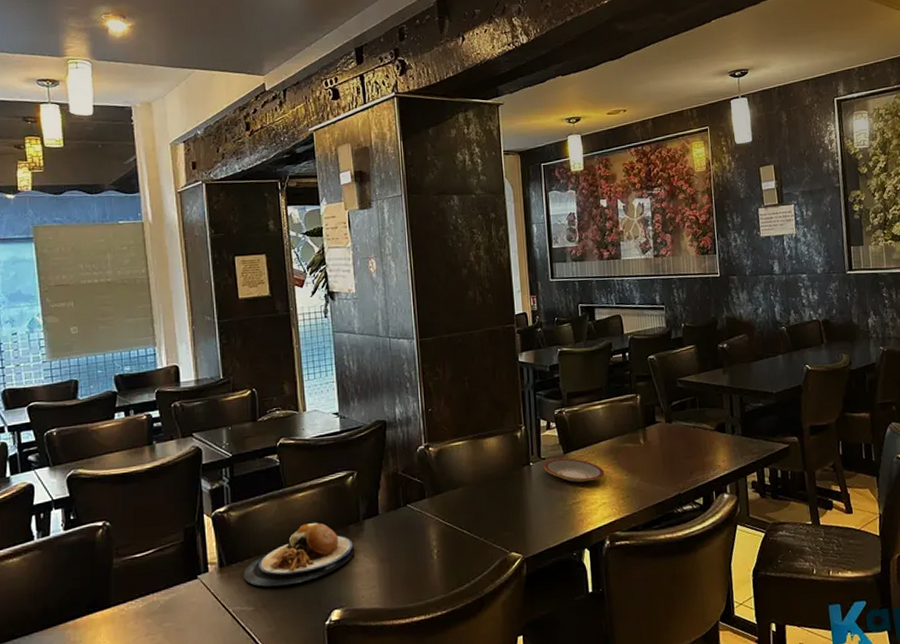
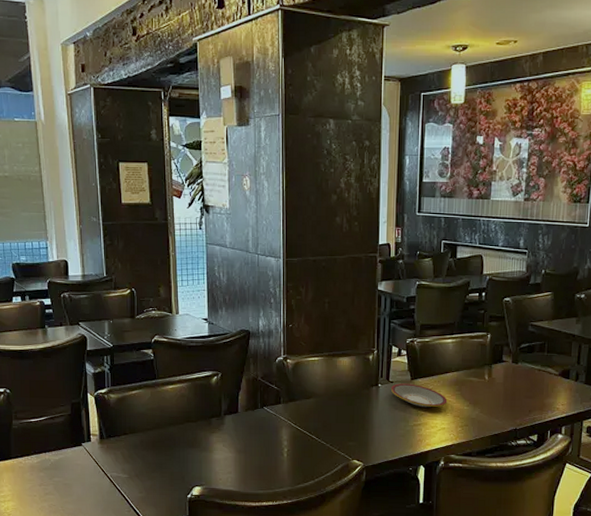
plate: present [243,522,354,587] -> none [120,411,215,461]

